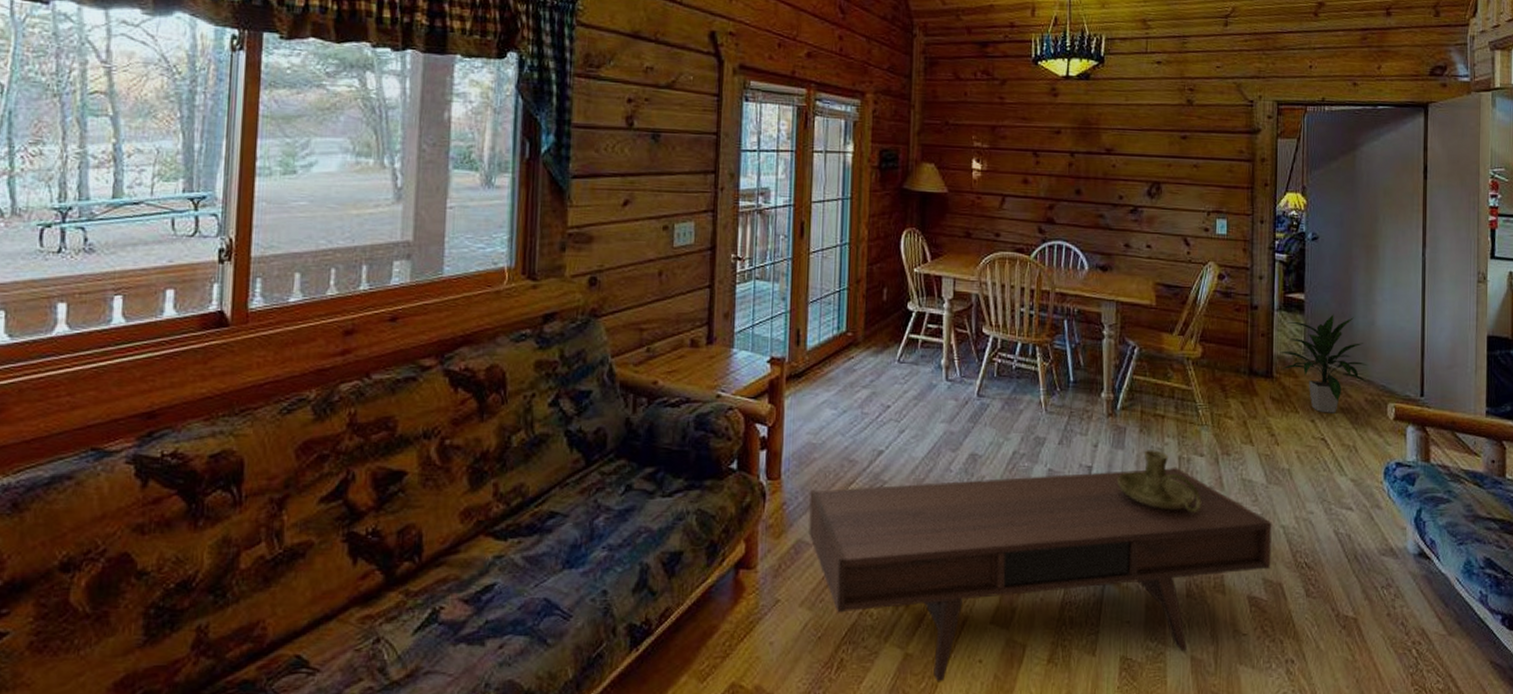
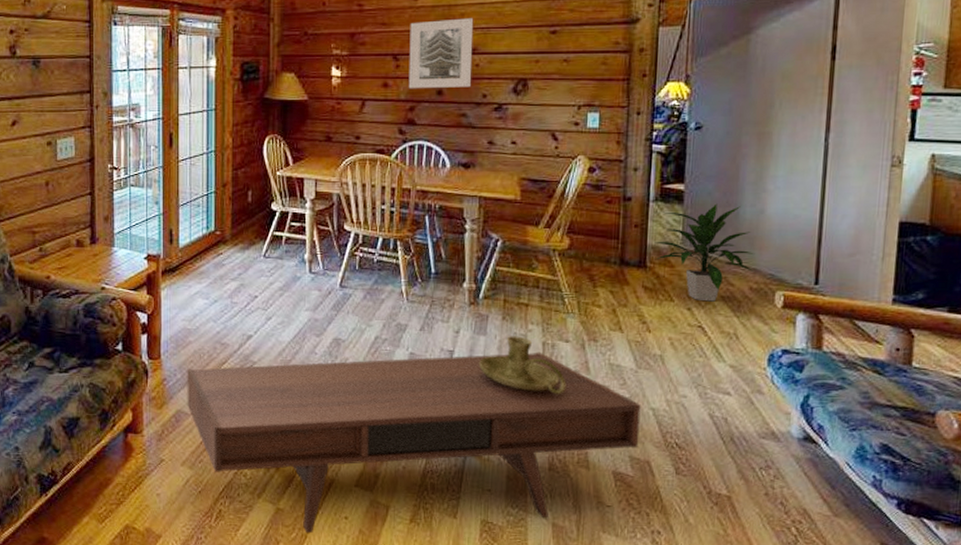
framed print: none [1048,118,1111,188] -> present [408,18,474,89]

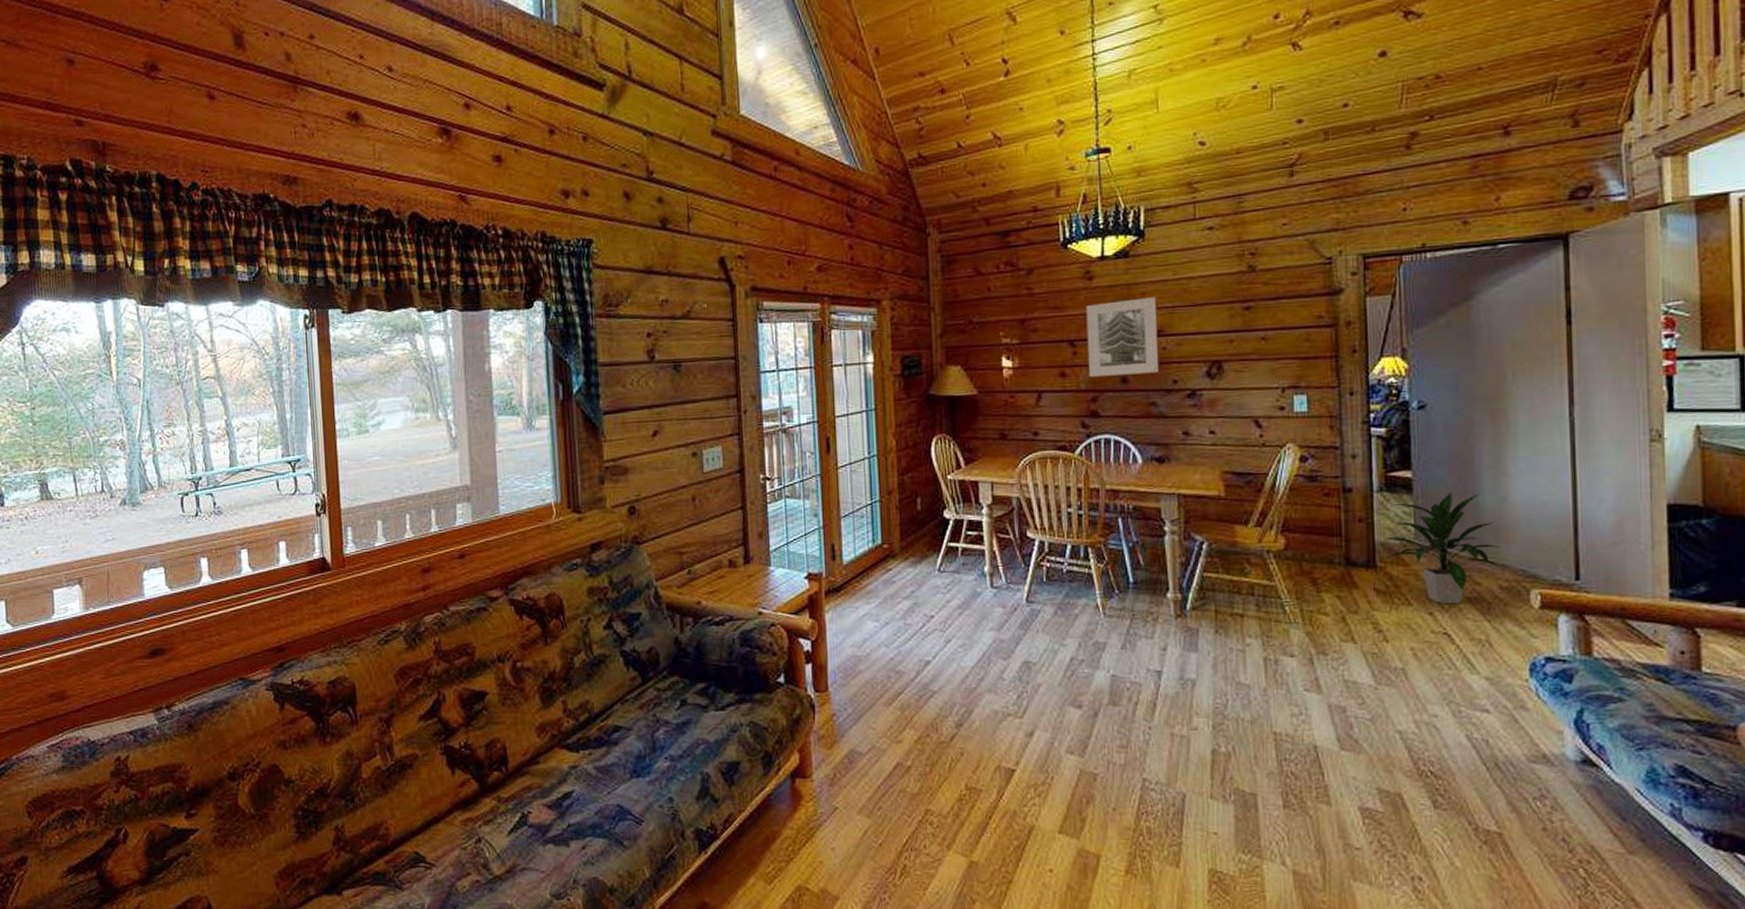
coffee table: present [187,352,641,534] -> none [859,669,1387,891]
candle holder: present [479,336,567,394] -> none [1192,651,1296,717]

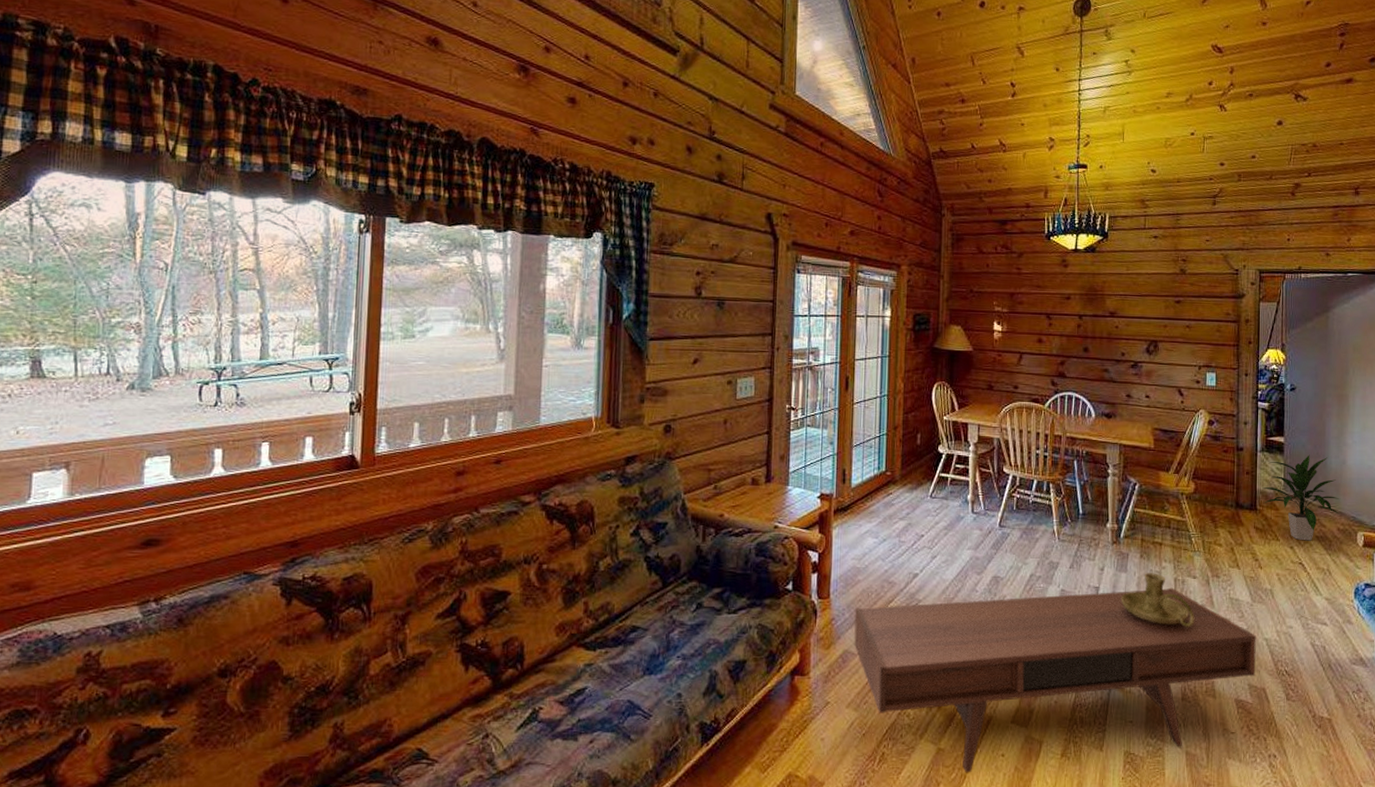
coffee table: none [859,669,1387,891] -> present [854,587,1256,773]
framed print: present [1086,297,1160,378] -> none [1059,285,1114,346]
candle holder: none [1192,651,1296,717] -> present [1121,573,1195,627]

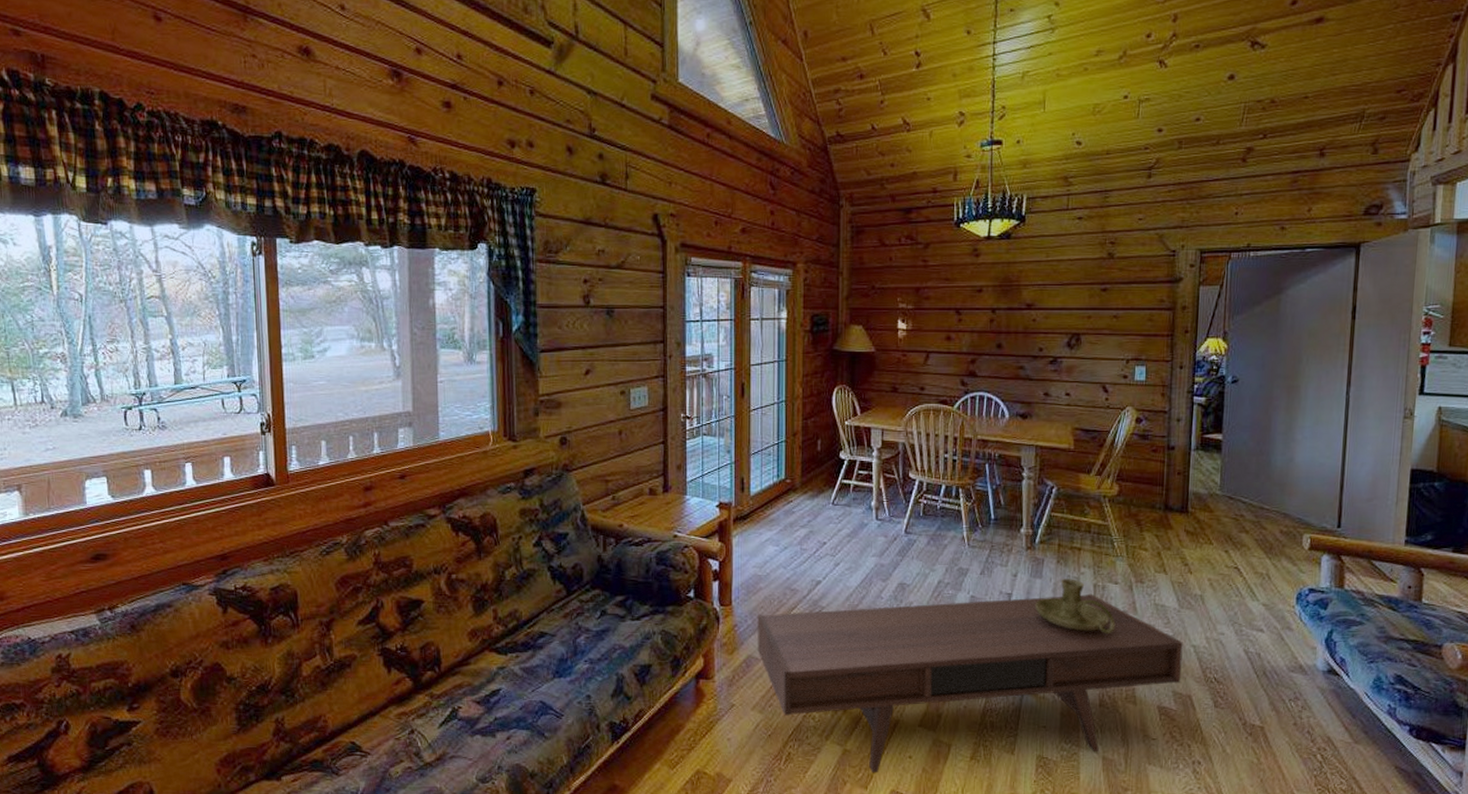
indoor plant: present [1262,454,1341,541] -> none [1195,452,1285,544]

